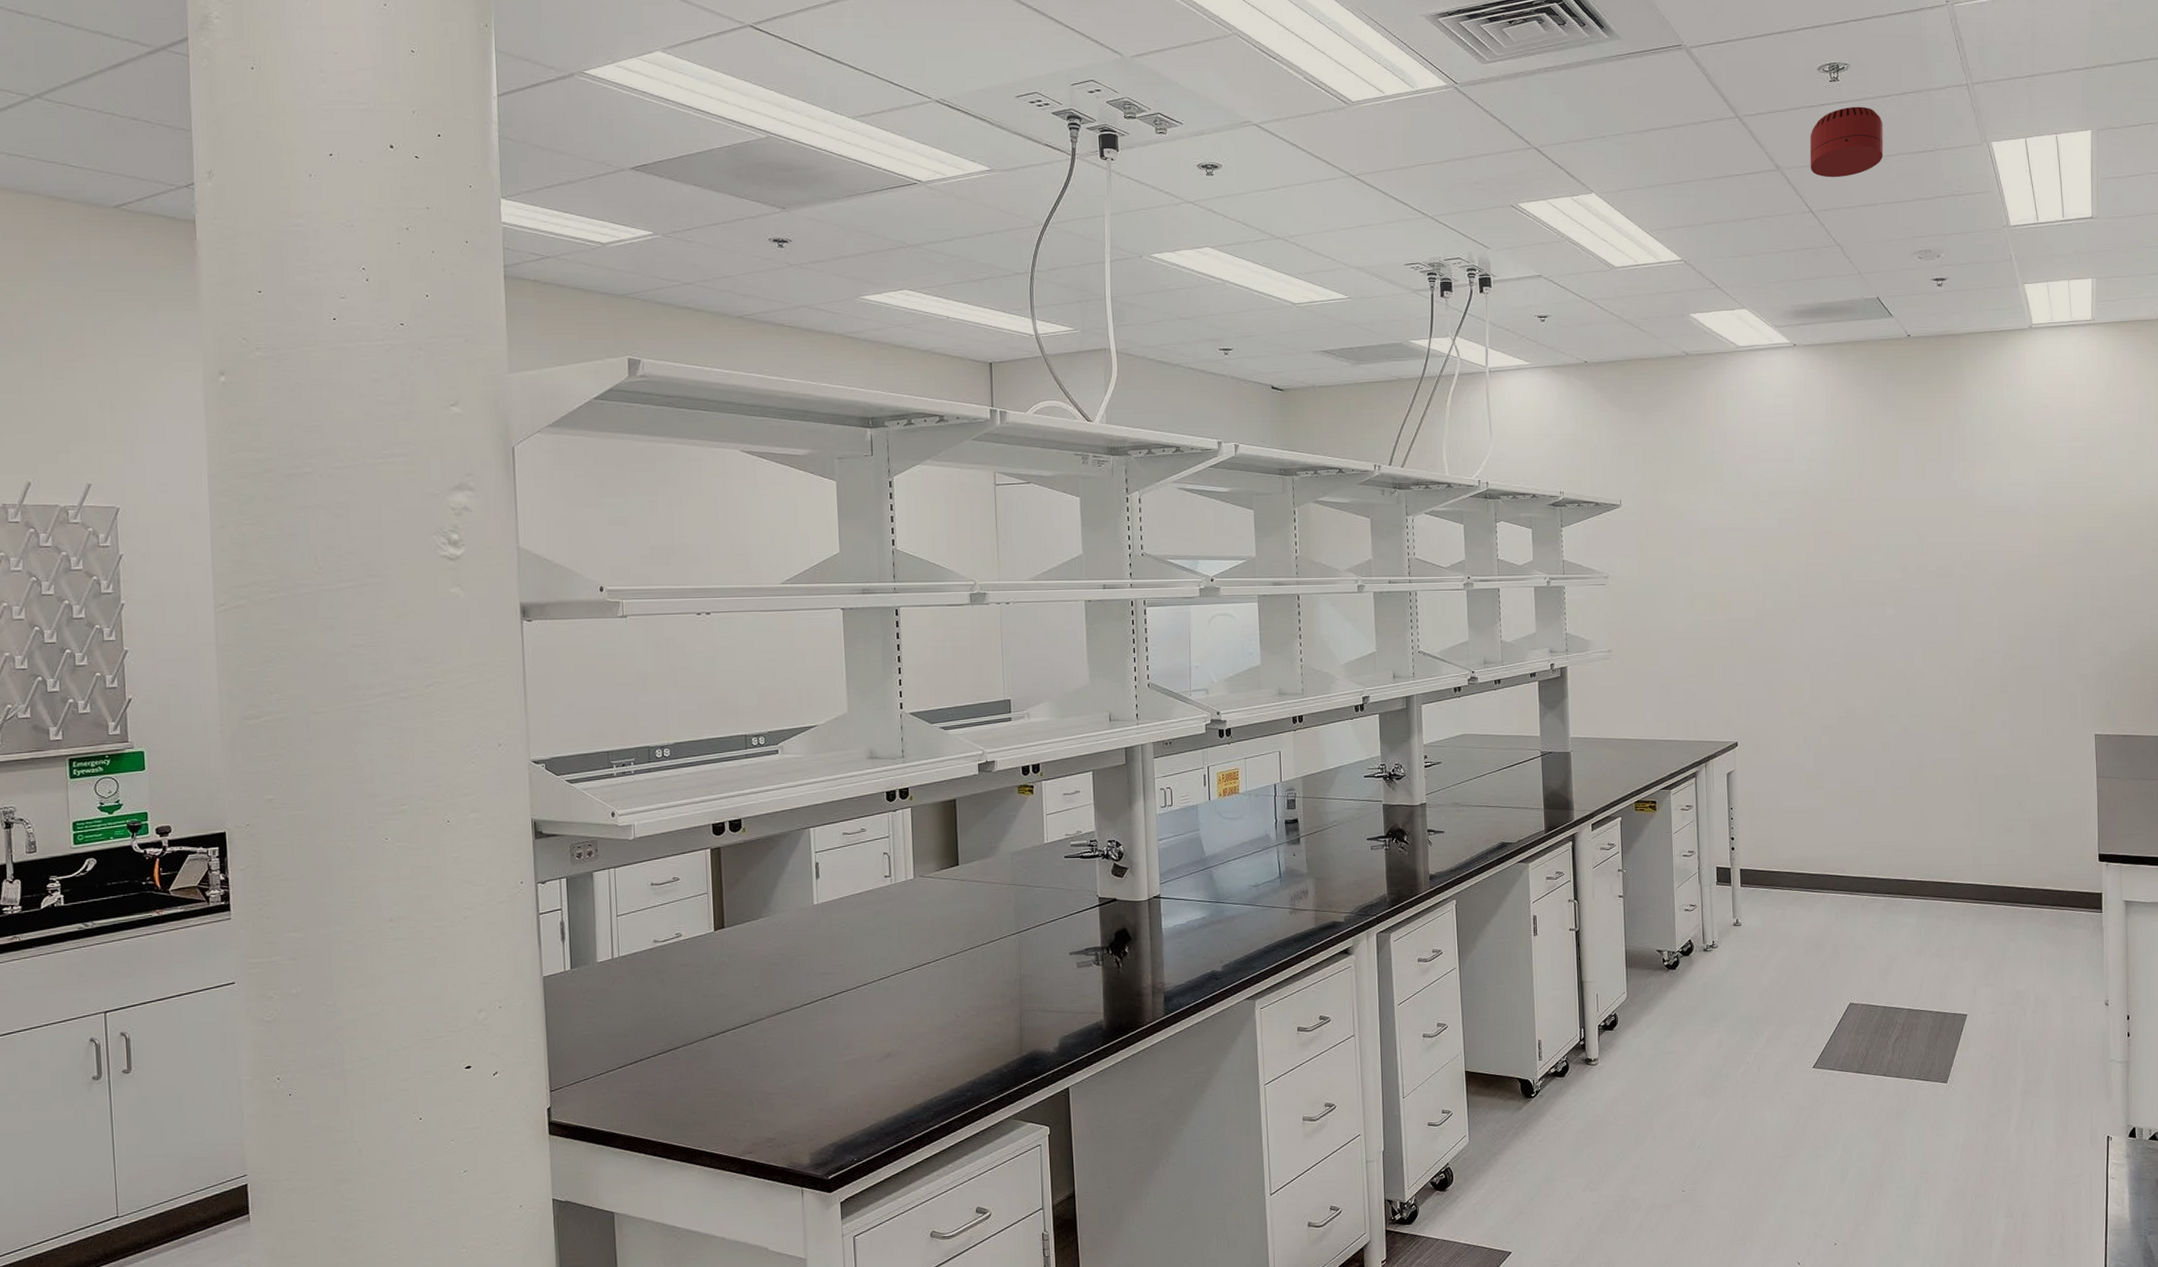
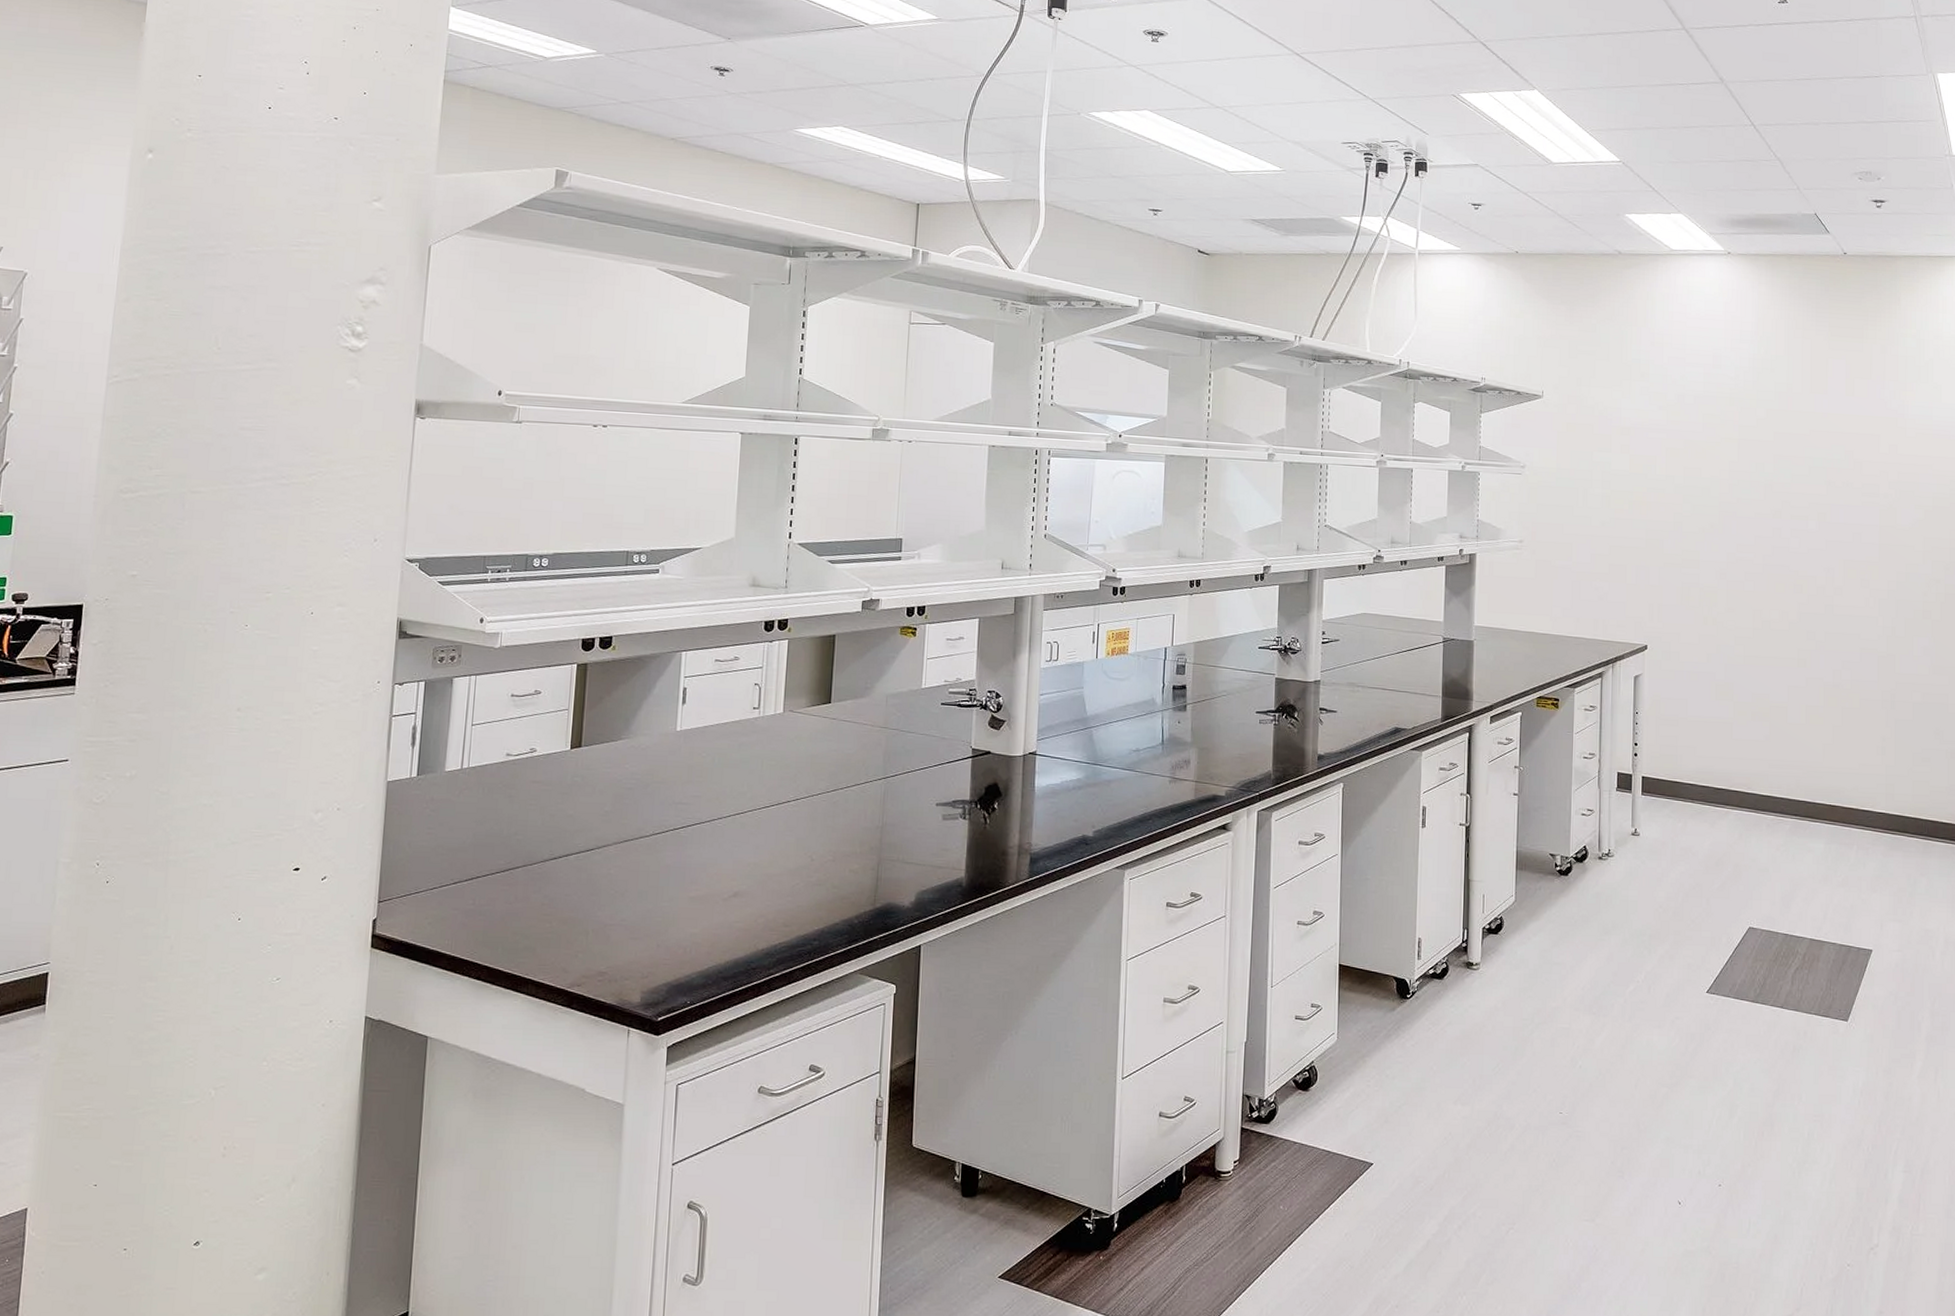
smoke detector: present [1809,106,1884,178] -> none [1754,28,1829,95]

